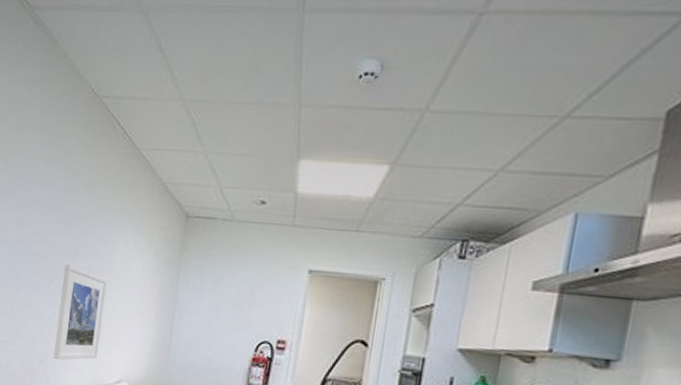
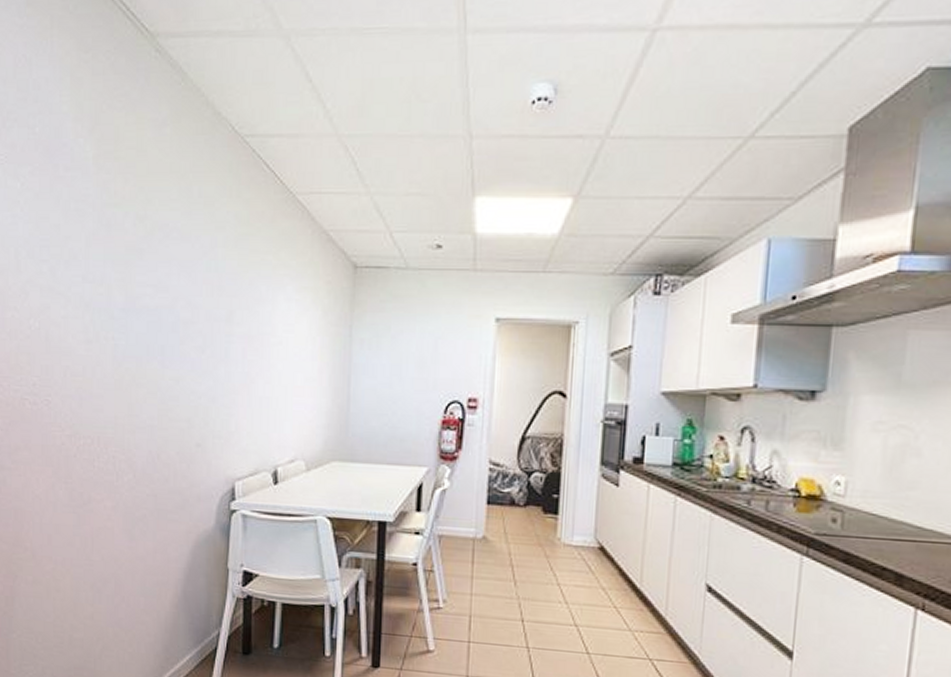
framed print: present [54,263,107,360] -> none [214,330,269,442]

